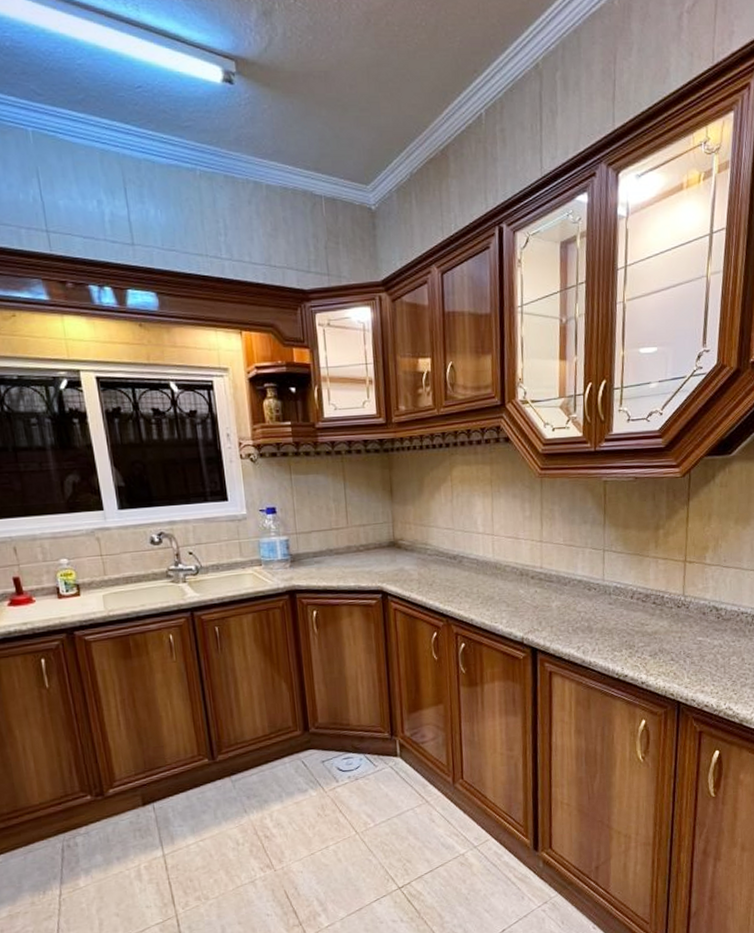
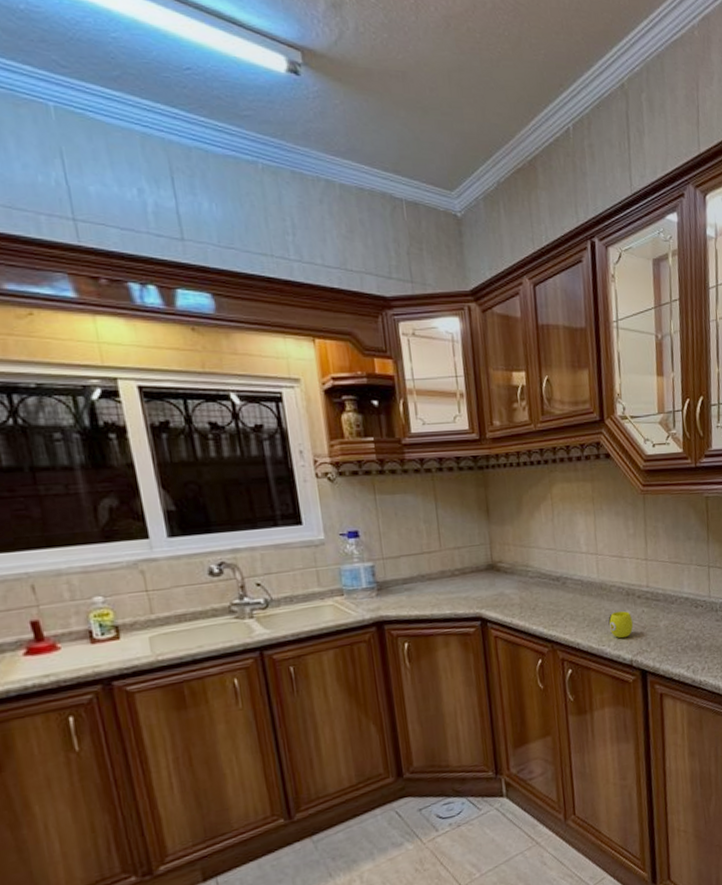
cup: none [501,590,526,617] -> present [608,611,634,638]

